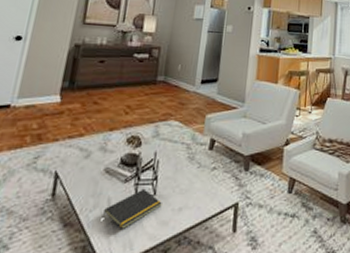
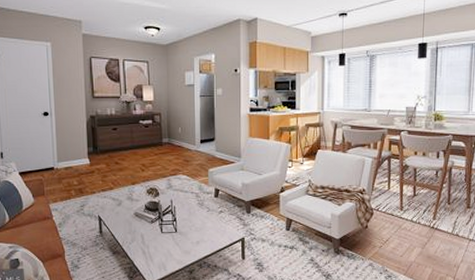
notepad: present [101,188,162,229] -> none [139,227,183,256]

